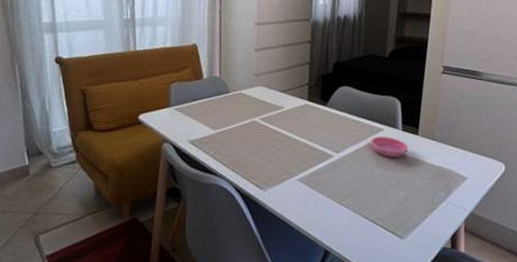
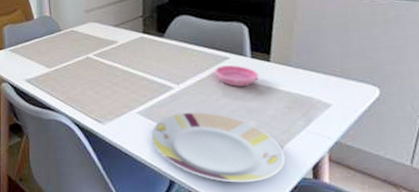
plate: none [310,181,428,253] -> present [151,112,285,183]

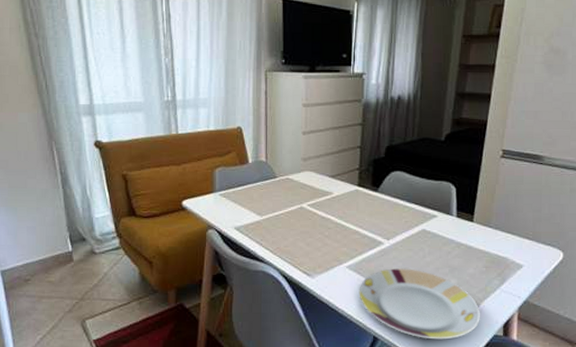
saucer: present [214,65,259,87] -> none [422,223,463,245]

